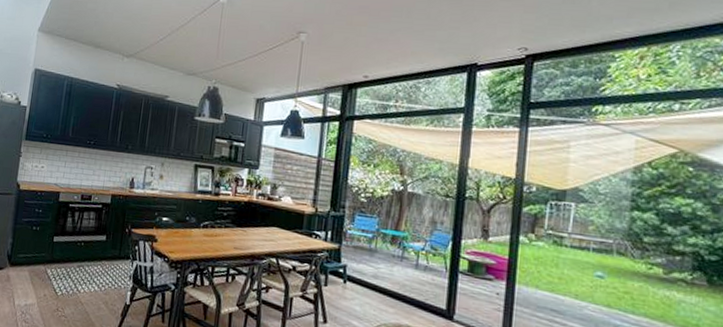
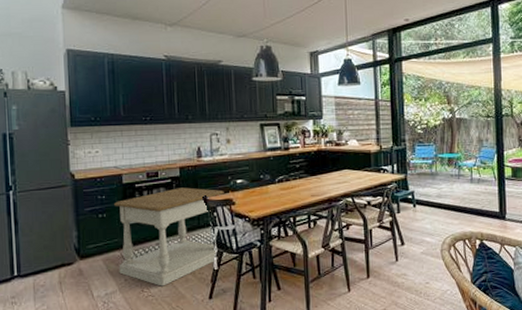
side table: none [40,214,149,310] -> present [114,187,226,287]

